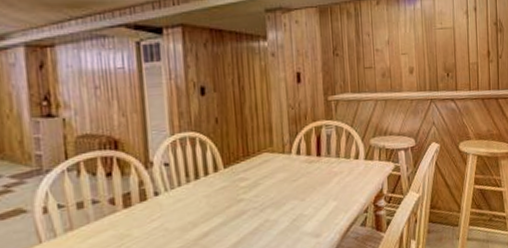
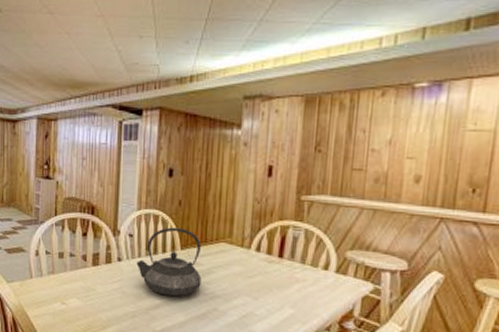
teapot: none [177,146,250,221] -> present [136,227,202,297]

